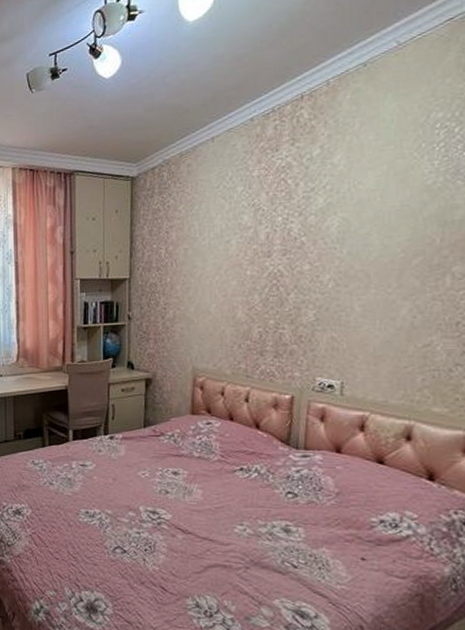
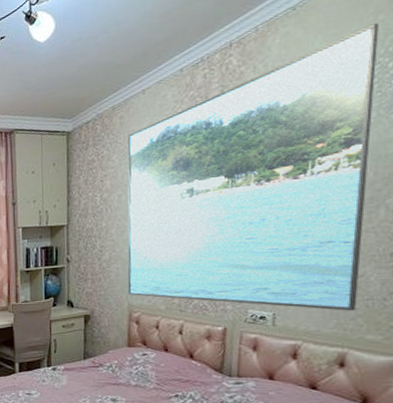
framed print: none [192,85,446,381] -> present [127,22,379,311]

